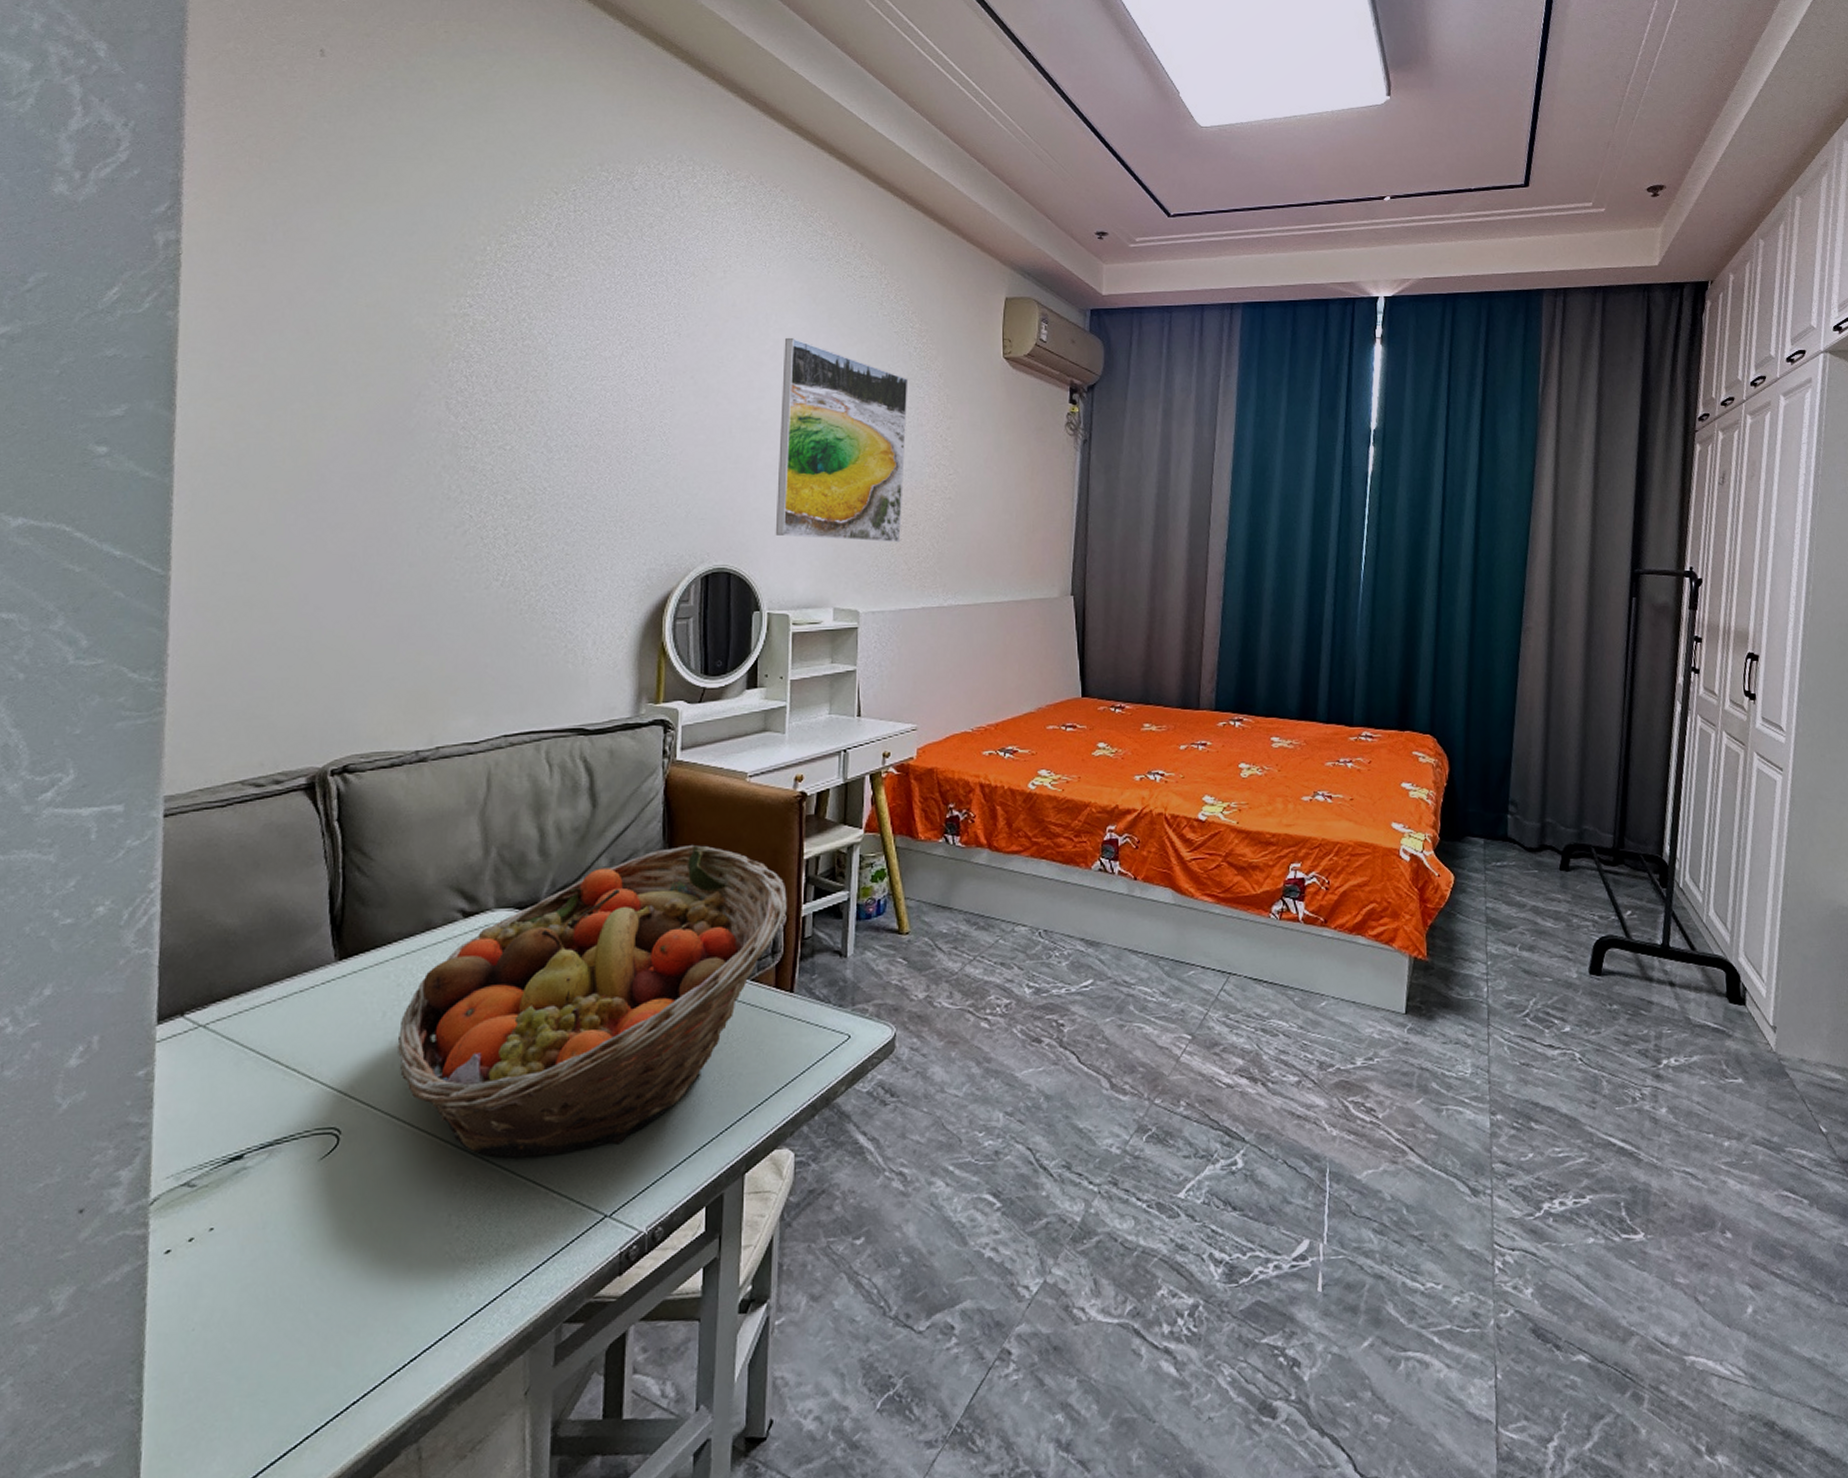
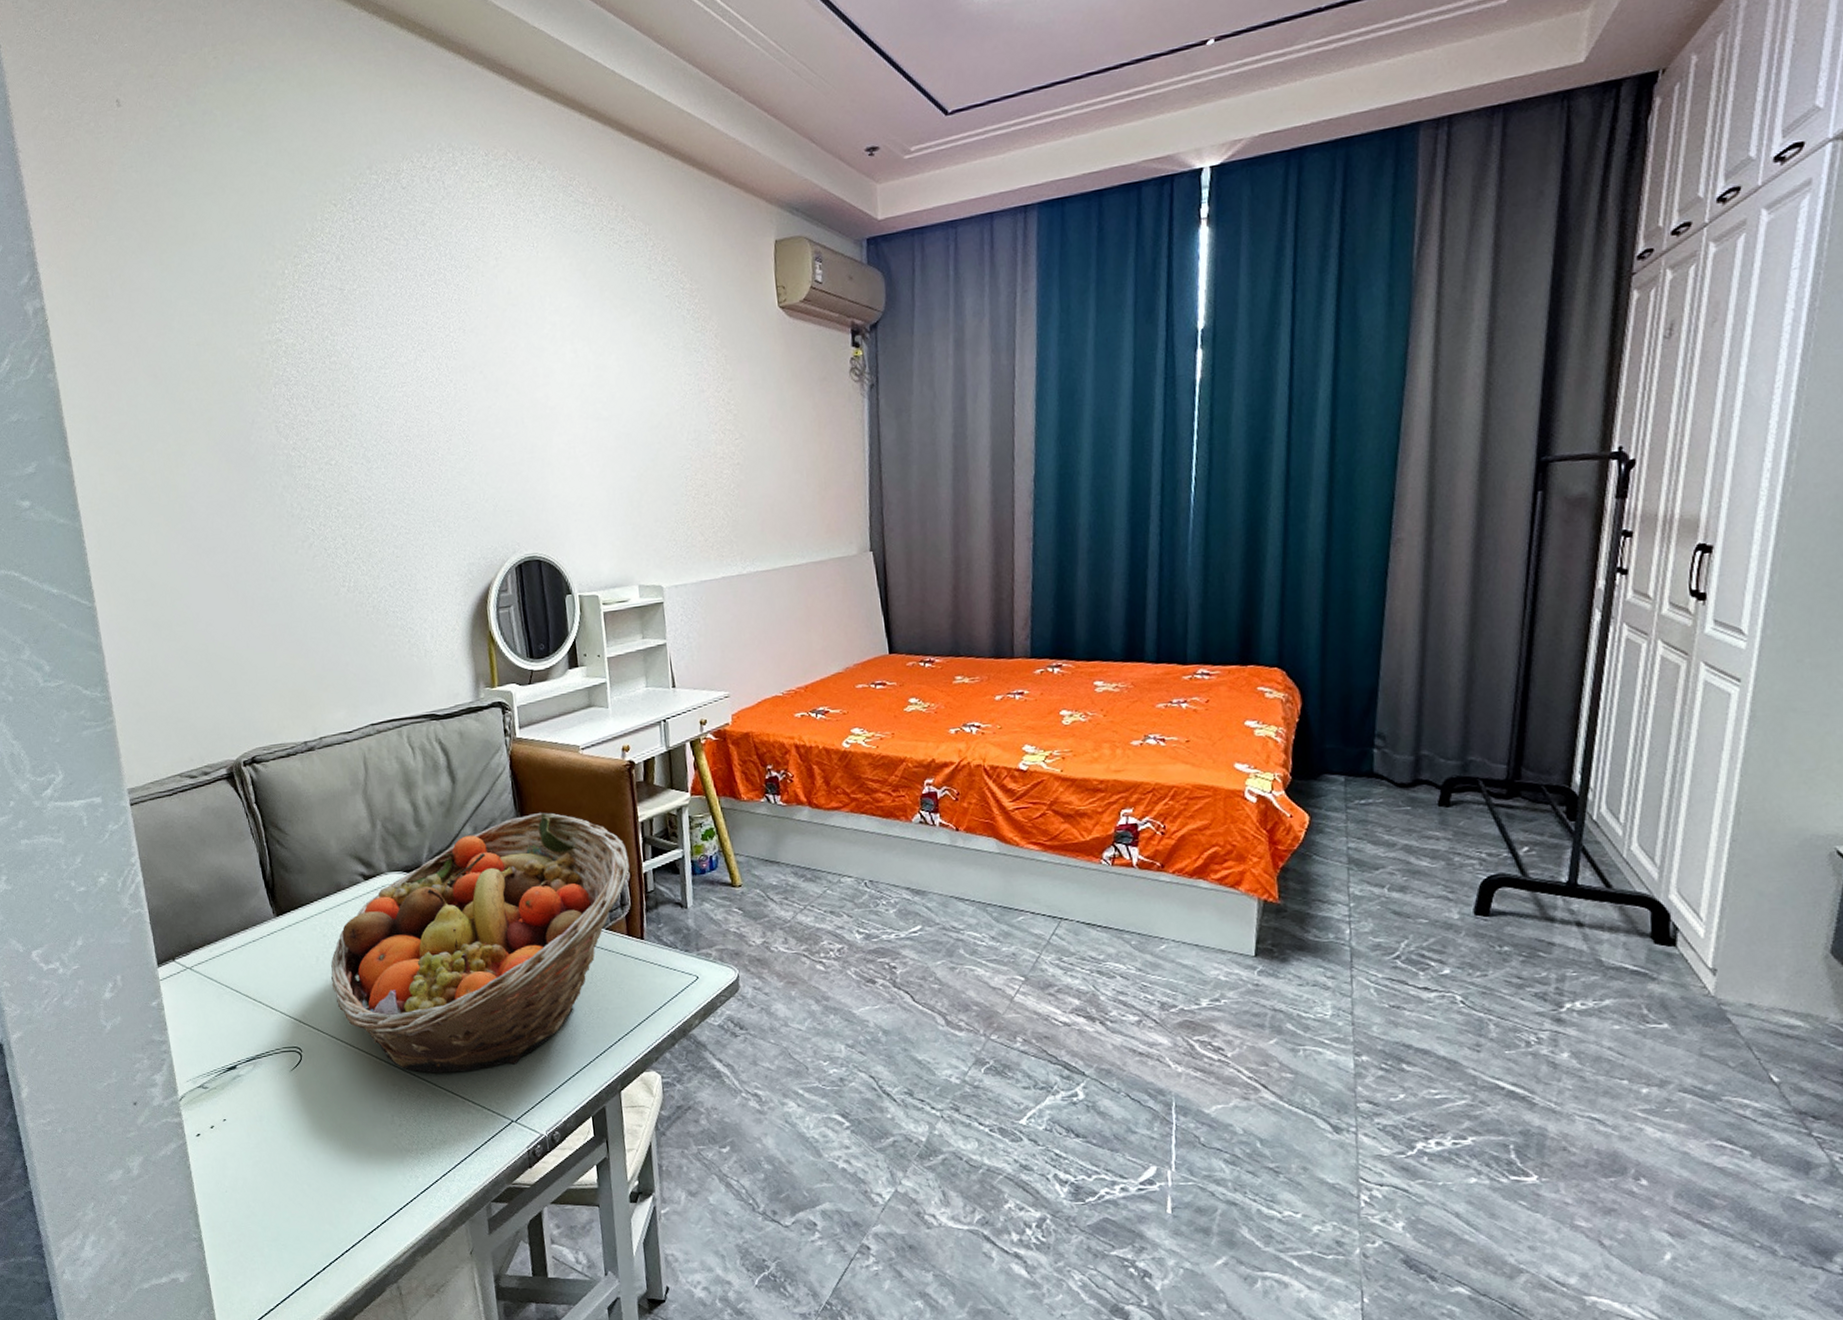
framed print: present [775,337,909,543] -> none [561,317,695,520]

